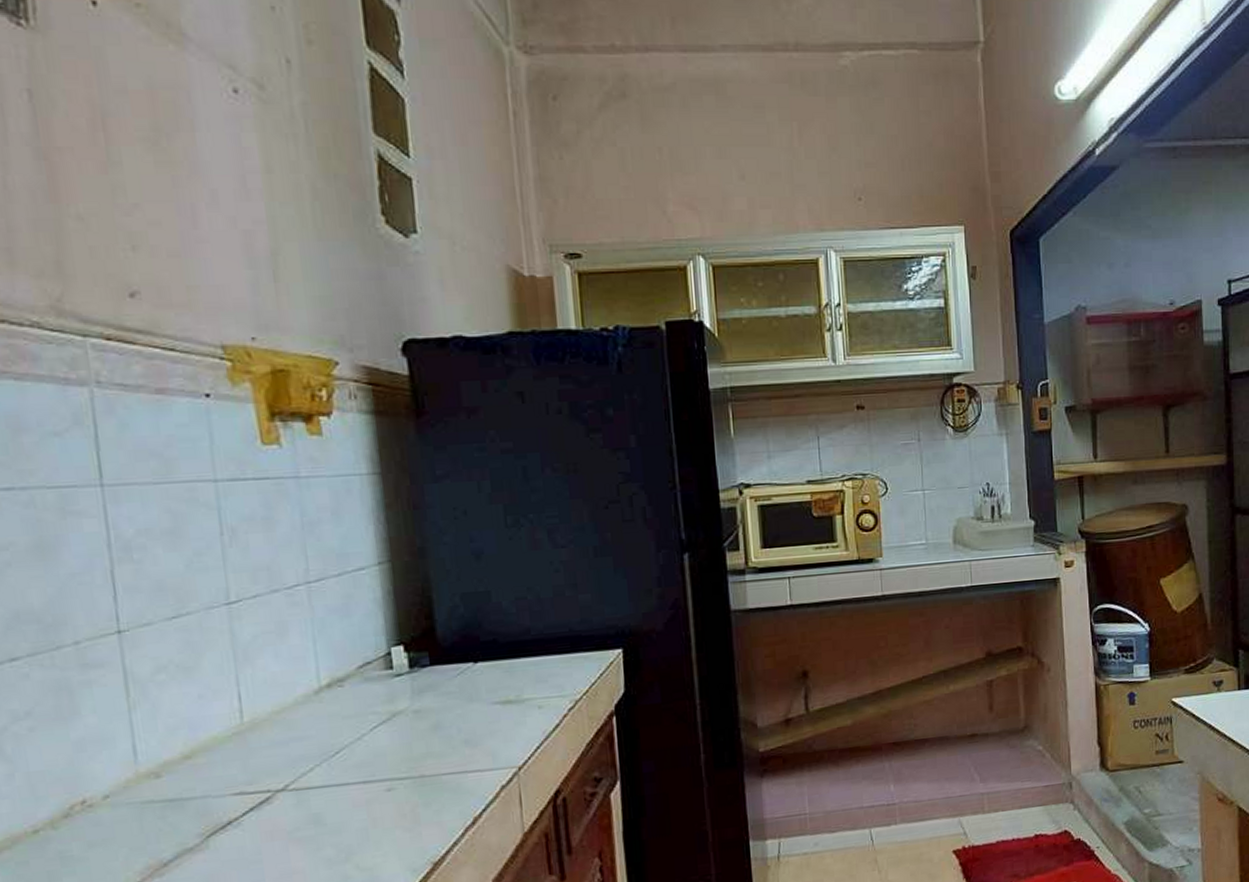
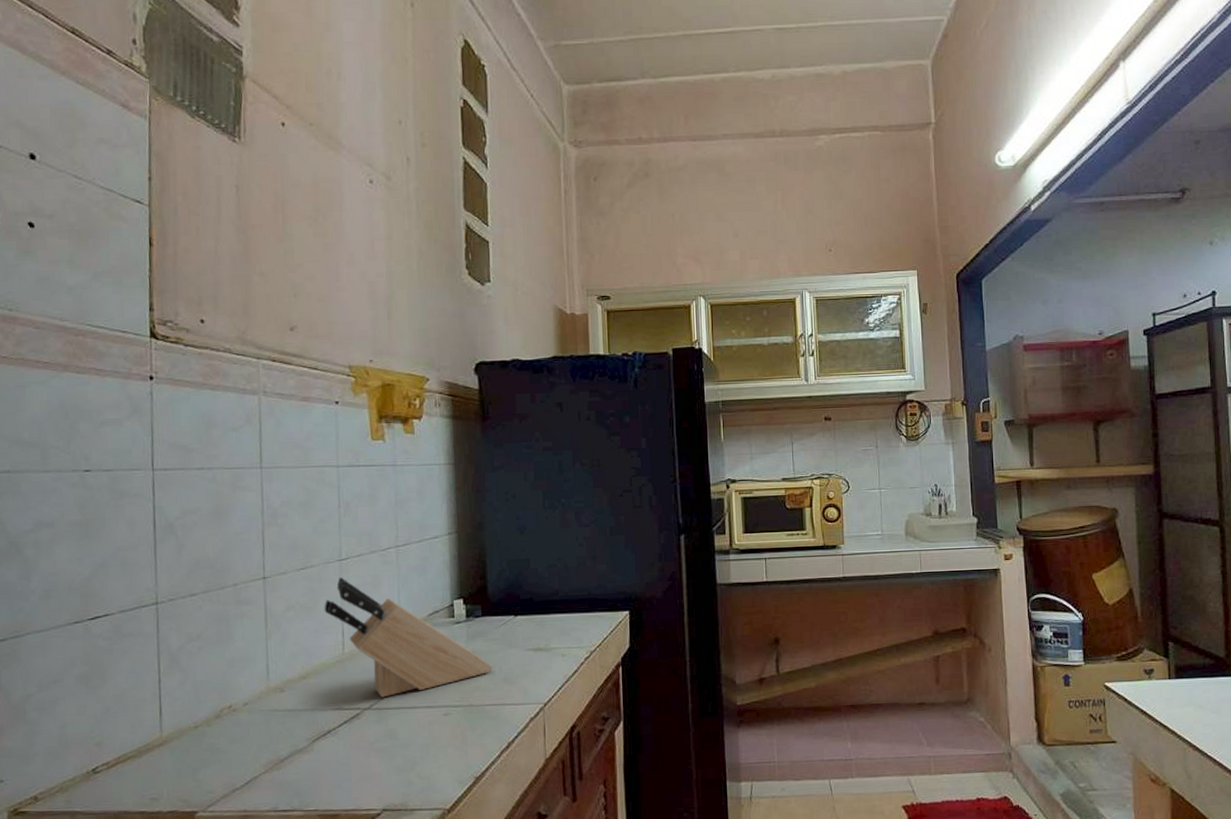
knife block: none [209,625,450,776] -> present [324,576,494,698]

